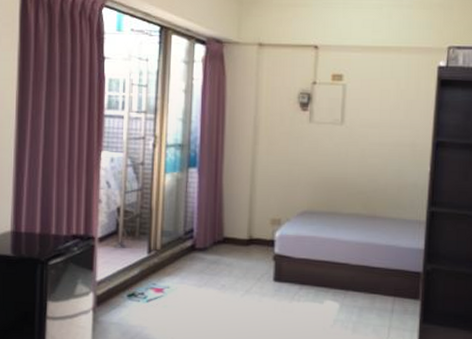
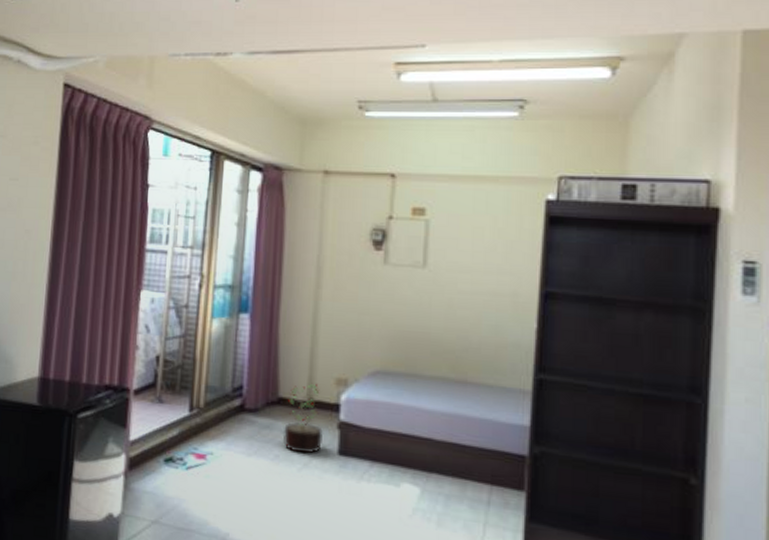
decorative plant: none [229,224,262,282] -> present [283,383,324,454]

